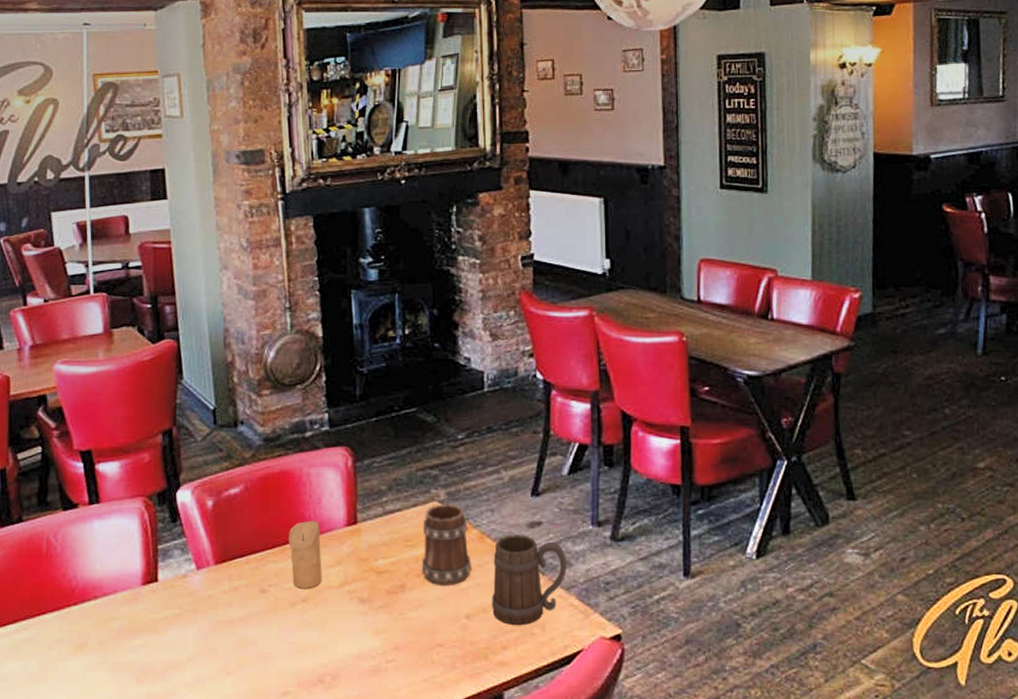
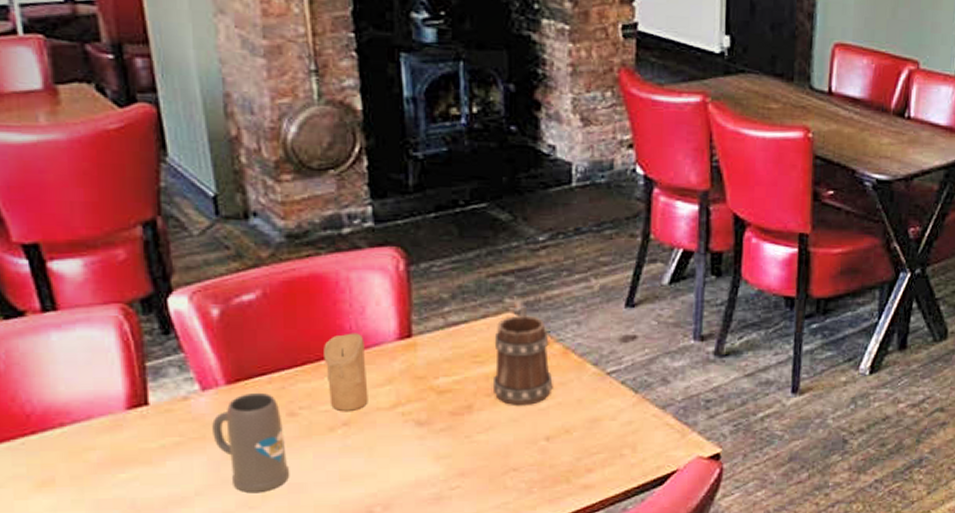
beer mug: none [203,571,260,660] -> present [212,392,290,492]
beer mug: present [492,535,567,625] -> none [576,350,664,446]

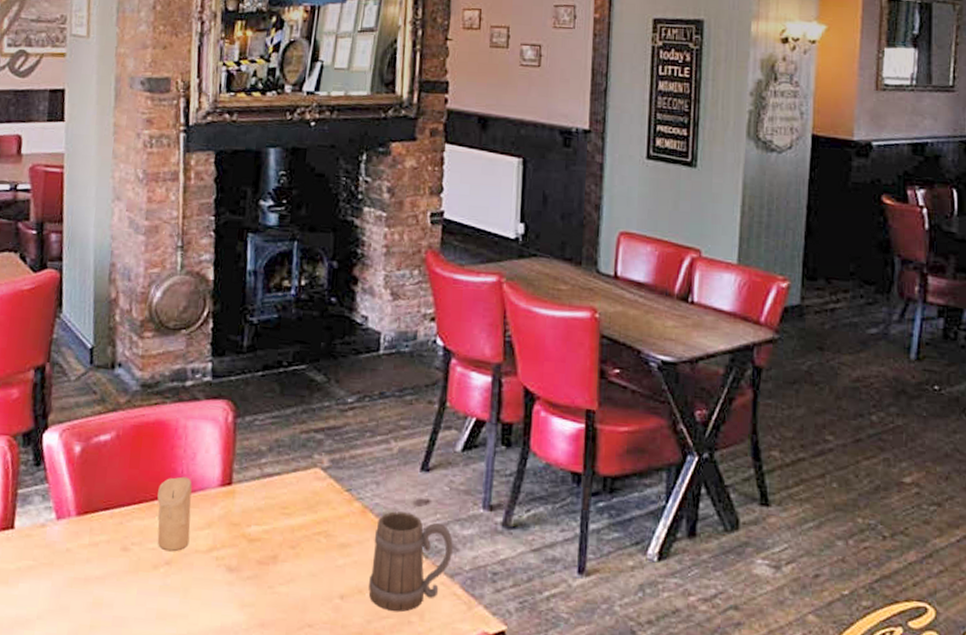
beer mug: present [212,392,290,492] -> none [59,525,116,622]
beer mug: present [492,308,553,405] -> none [296,464,351,561]
beer mug: none [576,350,664,446] -> present [369,511,453,612]

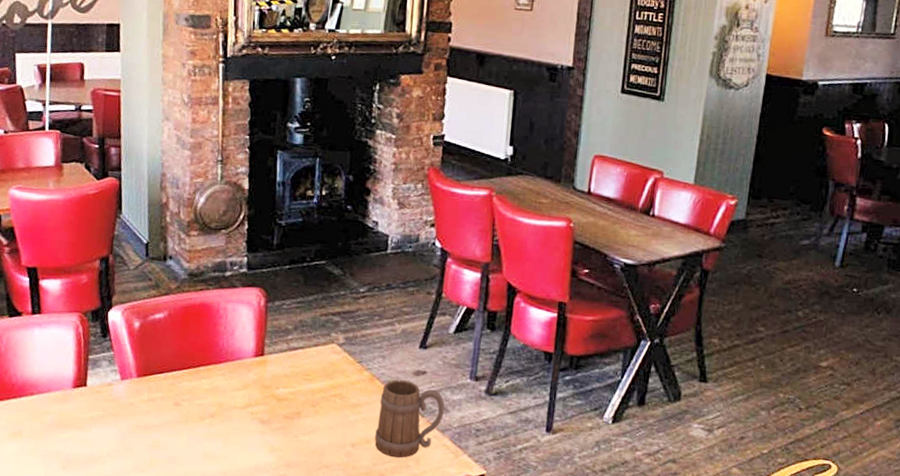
candle: present [157,476,192,551] -> none [203,348,231,407]

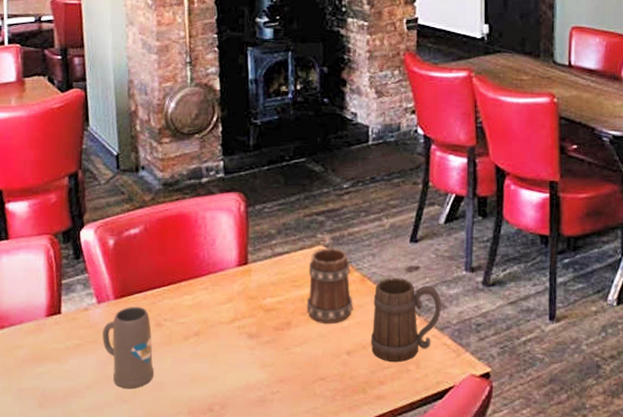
beer mug: none [124,385,171,460] -> present [102,306,155,388]
beer mug: none [317,341,361,417] -> present [306,242,353,323]

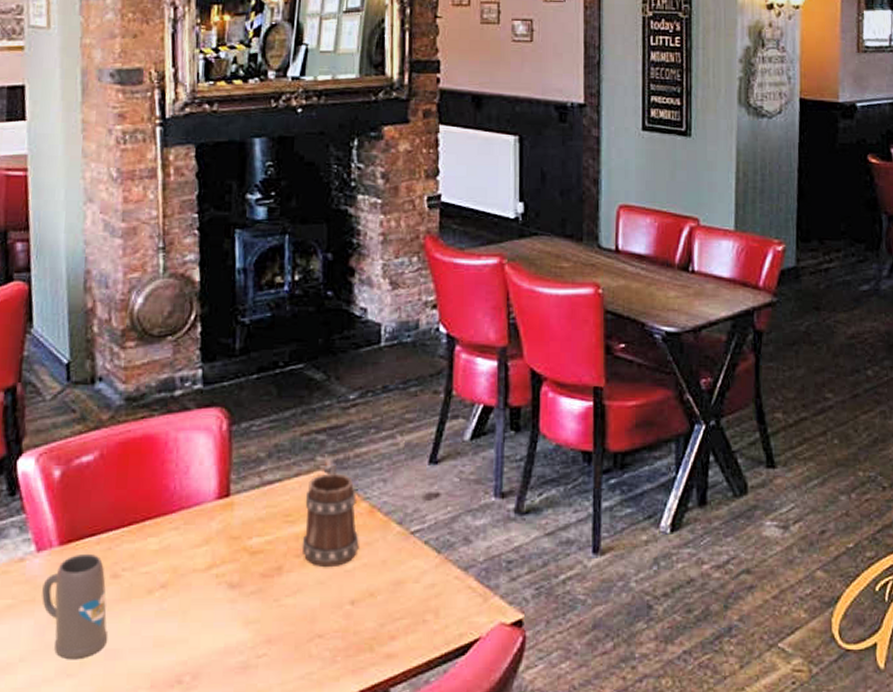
beer mug: present [371,278,441,362] -> none [380,508,466,611]

